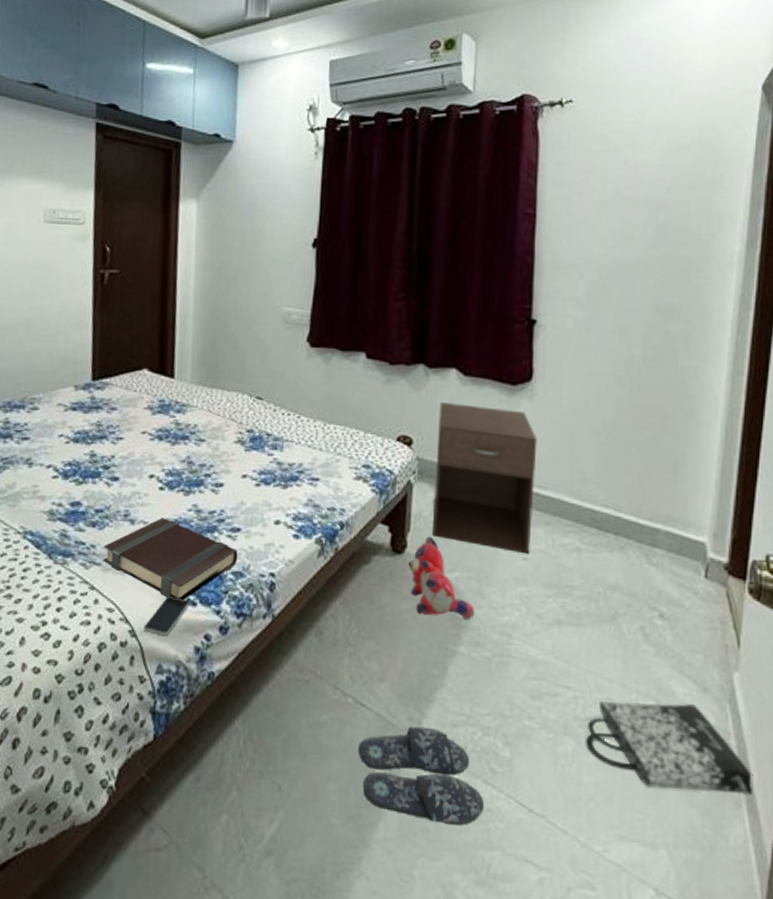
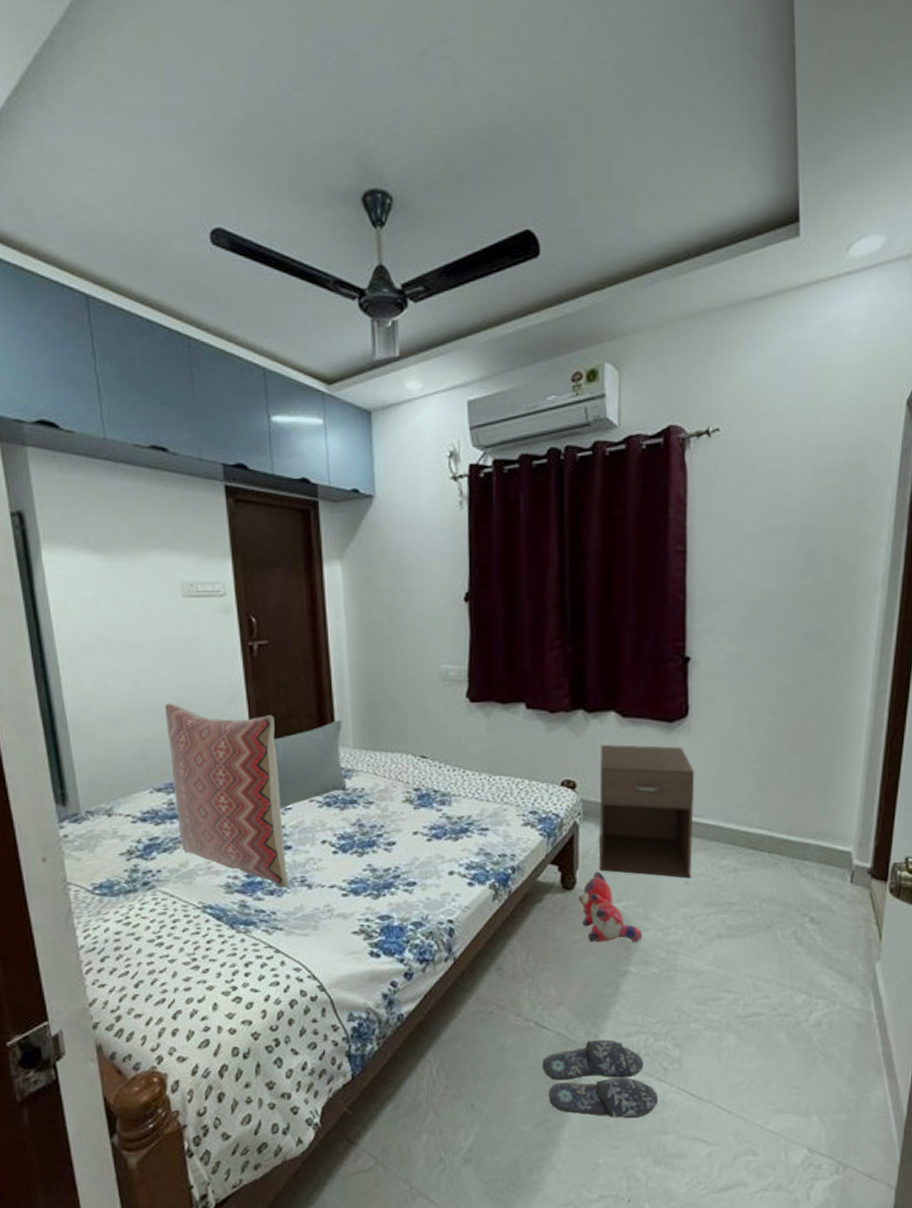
pillow: none [10,322,117,520] -> present [165,703,288,888]
book: present [103,517,238,601] -> none [284,879,416,954]
pillow: none [111,353,182,438] -> present [274,720,347,809]
mobile phone: present [143,596,189,637] -> none [331,951,373,988]
tote bag: present [586,701,754,796] -> none [746,992,893,1067]

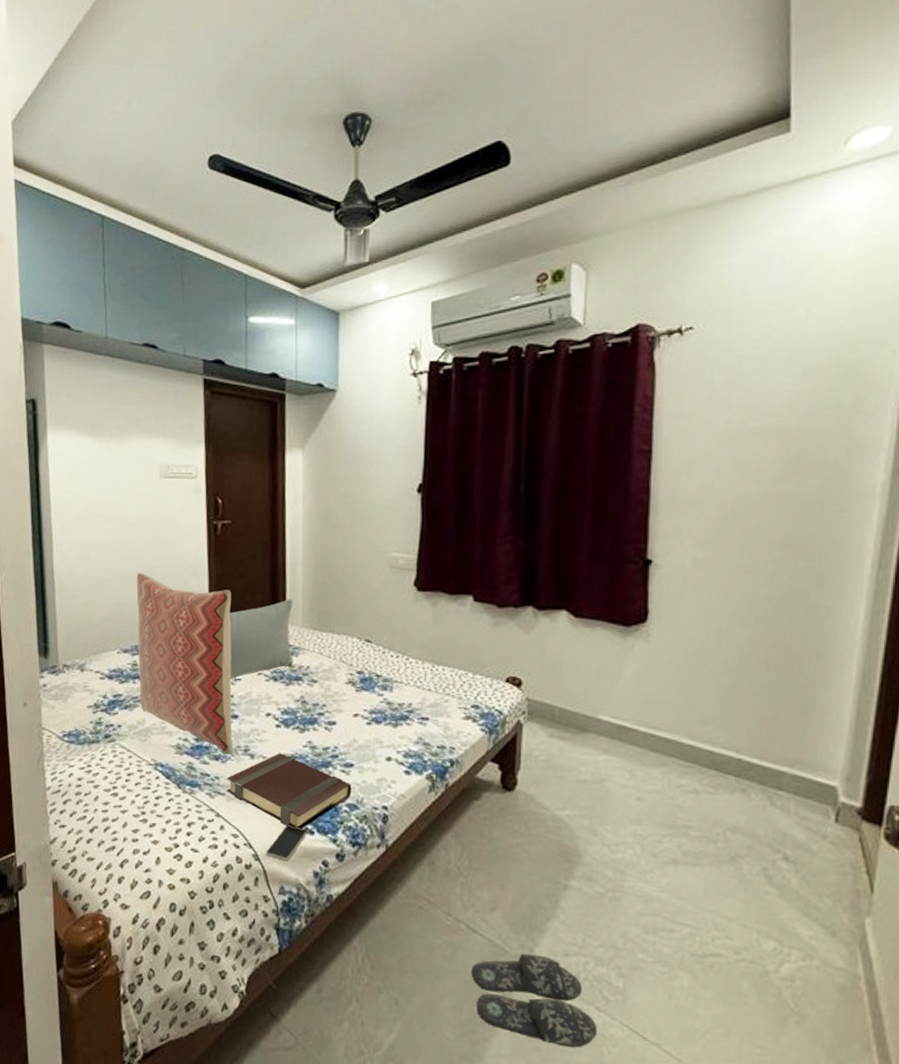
book: none [284,879,416,954] -> present [227,753,352,829]
mobile phone: none [331,951,373,988] -> present [266,825,307,861]
stuffed animal: present [578,871,643,943] -> none [519,774,587,856]
nightstand: present [598,744,695,879] -> none [543,644,653,795]

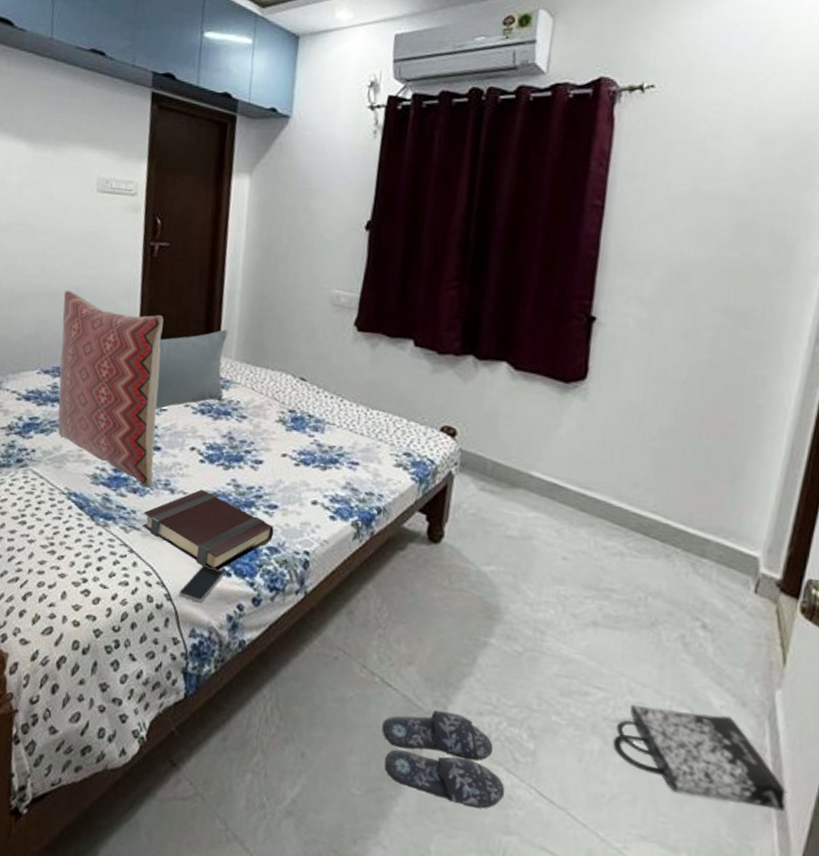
tote bag: none [703,939,885,1040] -> present [613,705,787,812]

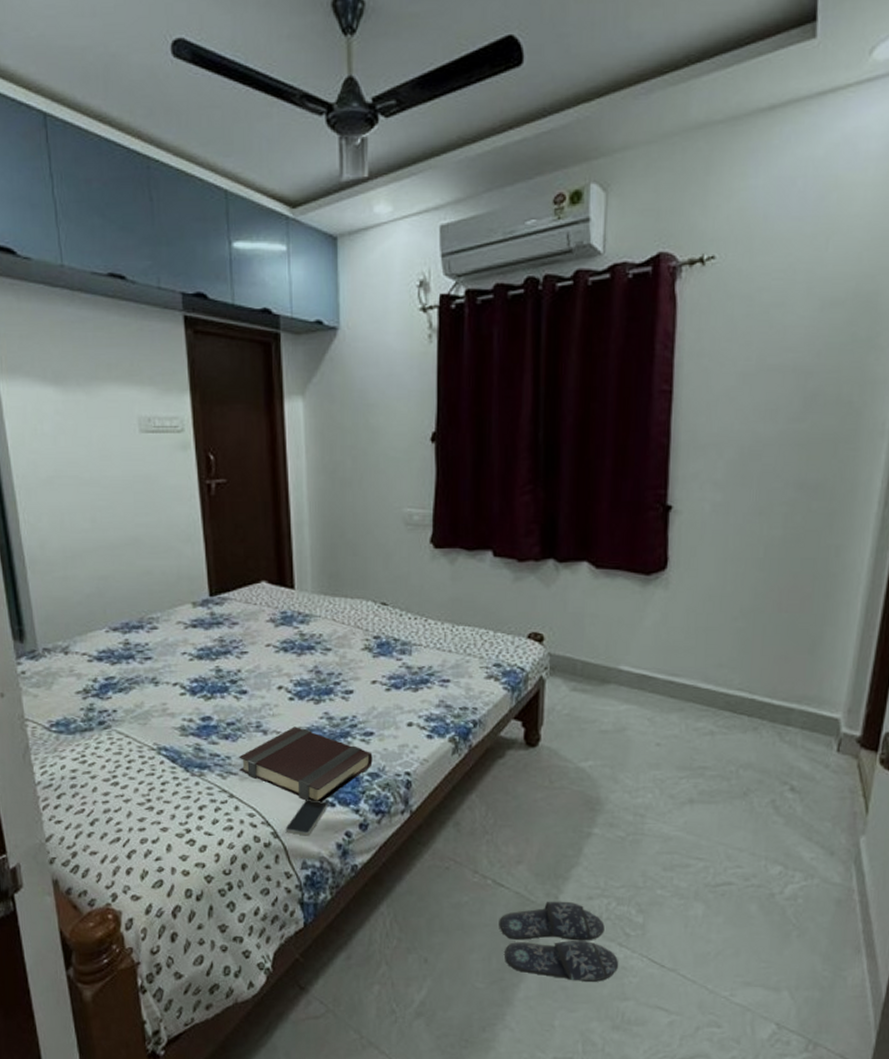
pillow: present [58,290,164,488] -> none [122,541,244,732]
pillow: present [155,329,228,410] -> none [231,563,304,653]
tote bag: present [613,705,787,812] -> none [715,866,874,943]

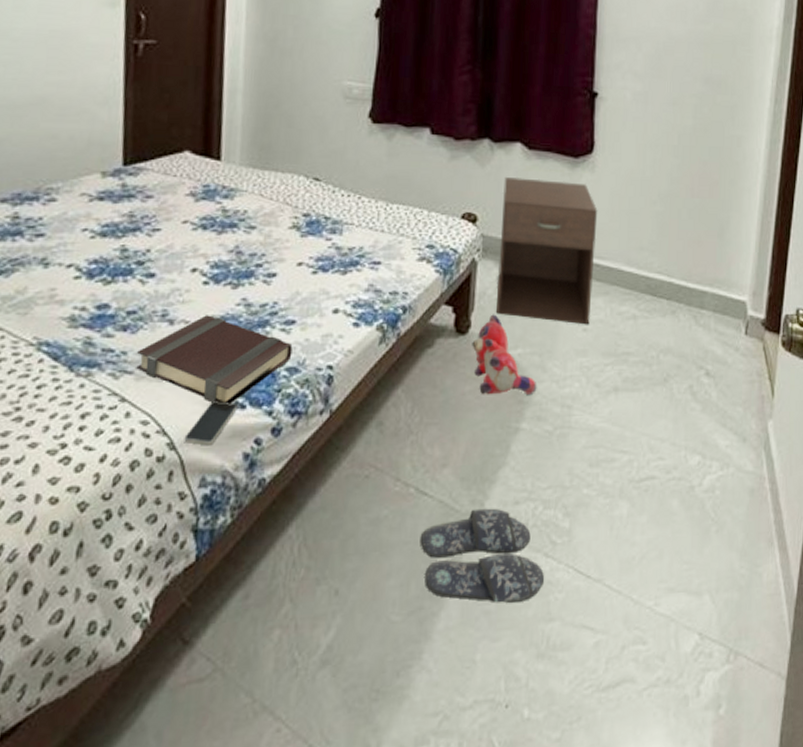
stuffed animal: none [542,728,609,804] -> present [472,314,537,396]
nightstand: none [565,597,672,740] -> present [496,177,598,325]

